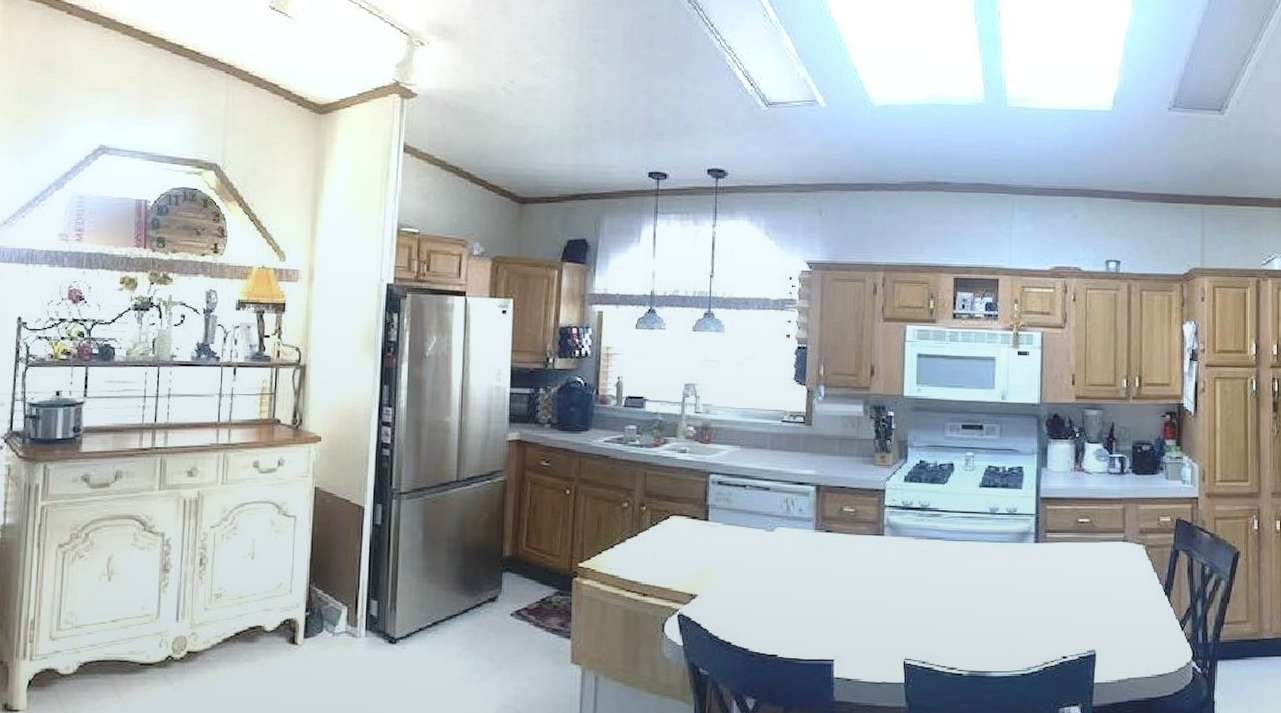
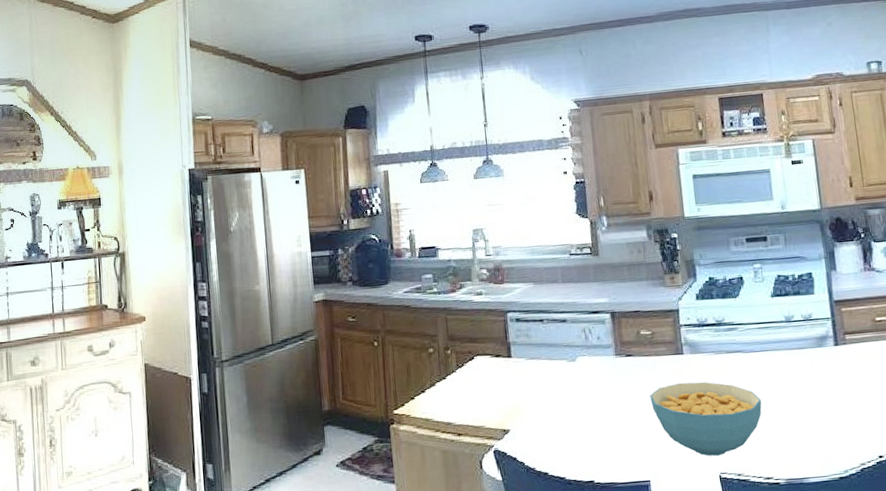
cereal bowl: none [845,564,956,641] -> present [650,381,762,456]

